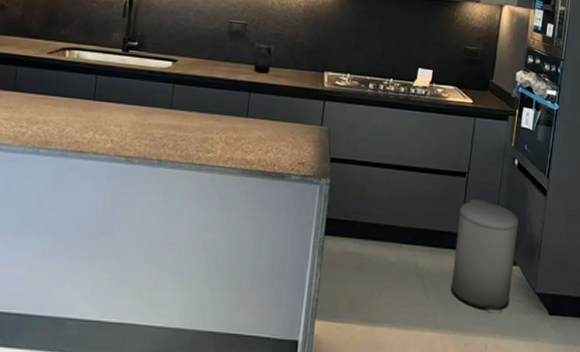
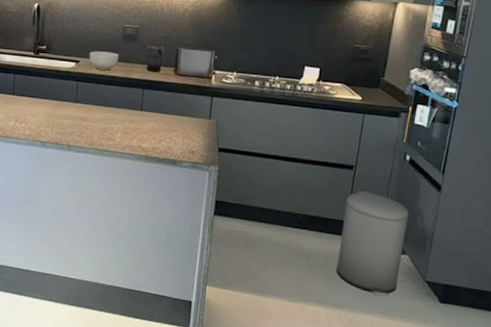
bowl: none [188,48,224,72] -> present [89,51,120,71]
toaster: none [283,43,331,81] -> present [173,45,218,79]

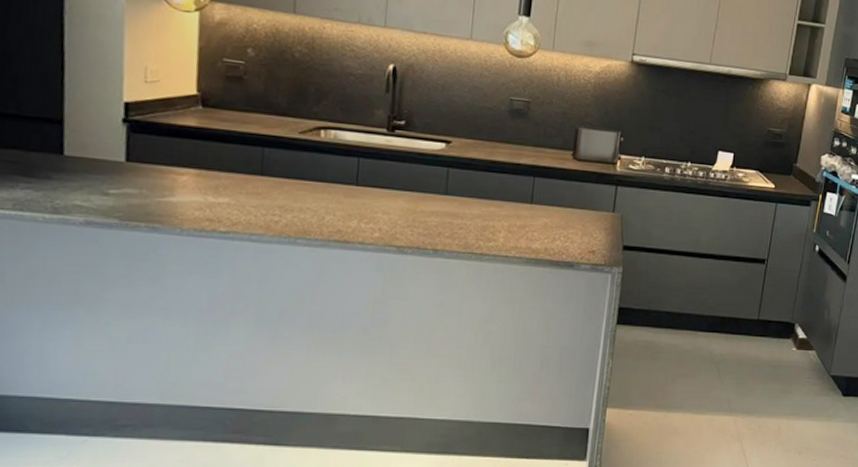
bowl: present [89,51,120,71] -> none [464,128,505,154]
jar: present [146,44,165,73] -> none [537,121,562,157]
pedal bin: present [336,191,409,297] -> none [746,286,817,396]

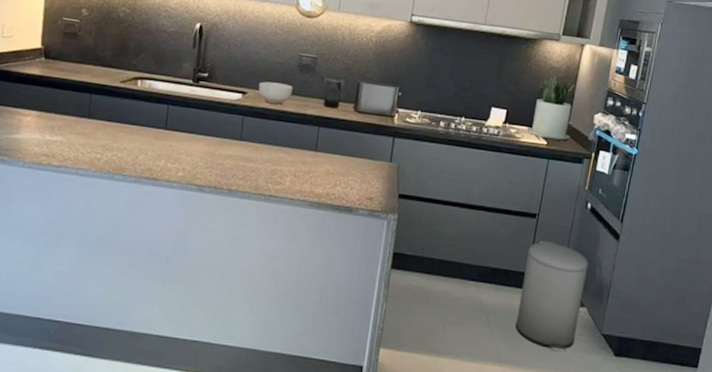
bowl: none [464,128,505,154] -> present [258,81,294,105]
jar: none [537,121,562,157] -> present [322,76,345,109]
pedal bin: none [746,286,817,396] -> present [515,240,588,352]
planter: none [755,116,801,184] -> present [527,75,574,141]

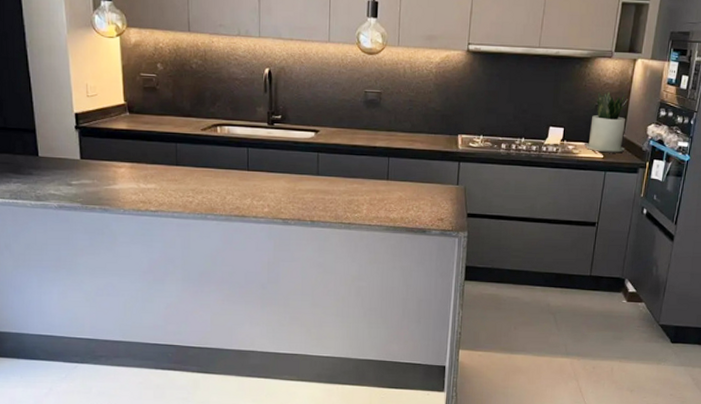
bowl: present [258,81,294,105] -> none [329,119,362,140]
jar: present [322,76,345,109] -> none [390,109,410,139]
toaster: present [352,79,402,118] -> none [418,109,464,144]
pedal bin: present [515,240,588,352] -> none [580,246,646,343]

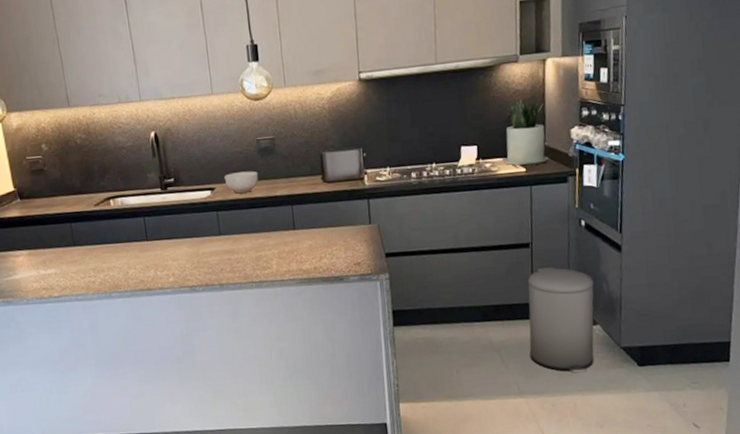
bowl: none [329,119,362,140] -> present [223,170,259,194]
toaster: none [418,109,464,144] -> present [319,145,368,184]
pedal bin: none [580,246,646,343] -> present [528,267,594,374]

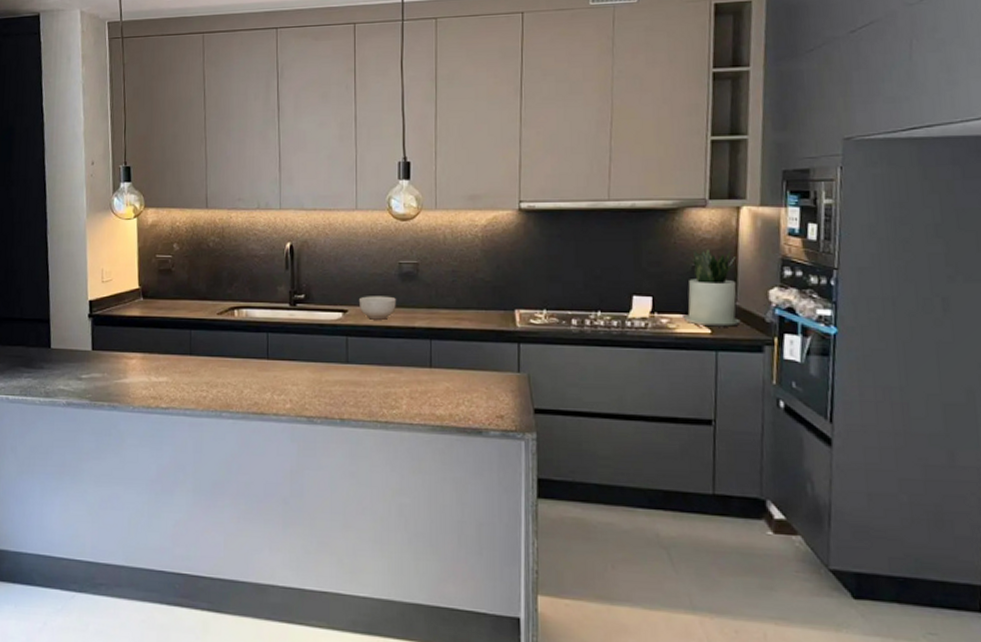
toaster: present [319,145,368,184] -> none [466,281,521,321]
pedal bin: present [528,267,594,374] -> none [707,453,795,595]

